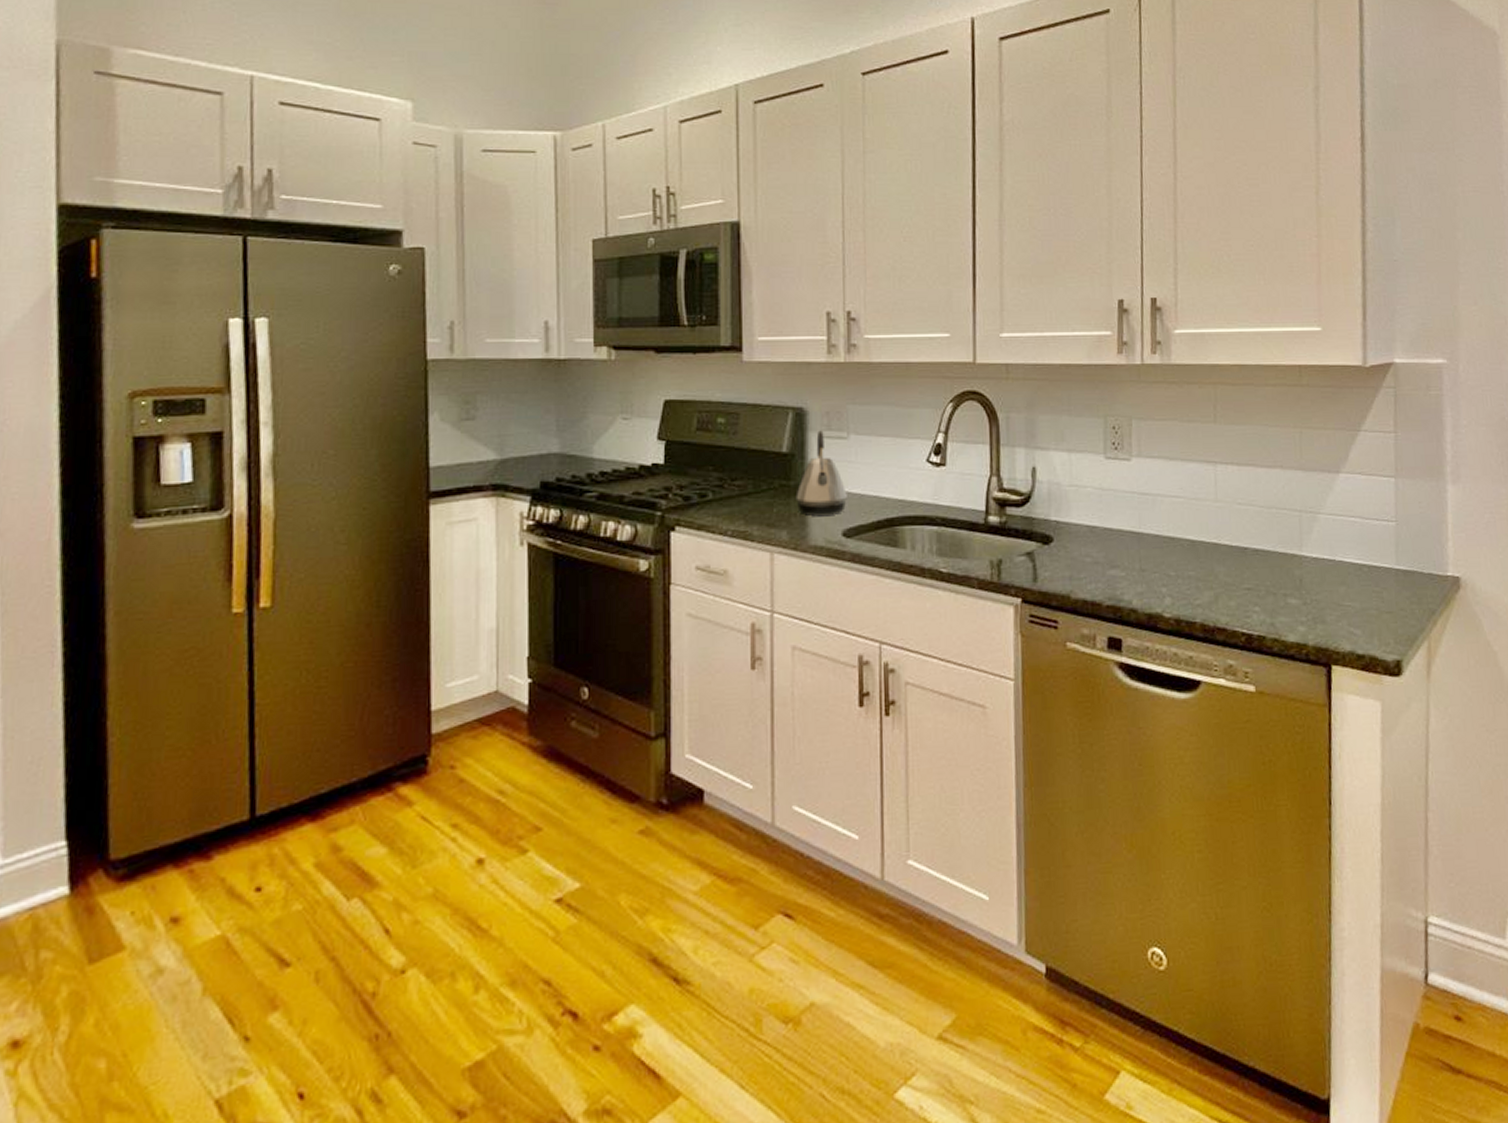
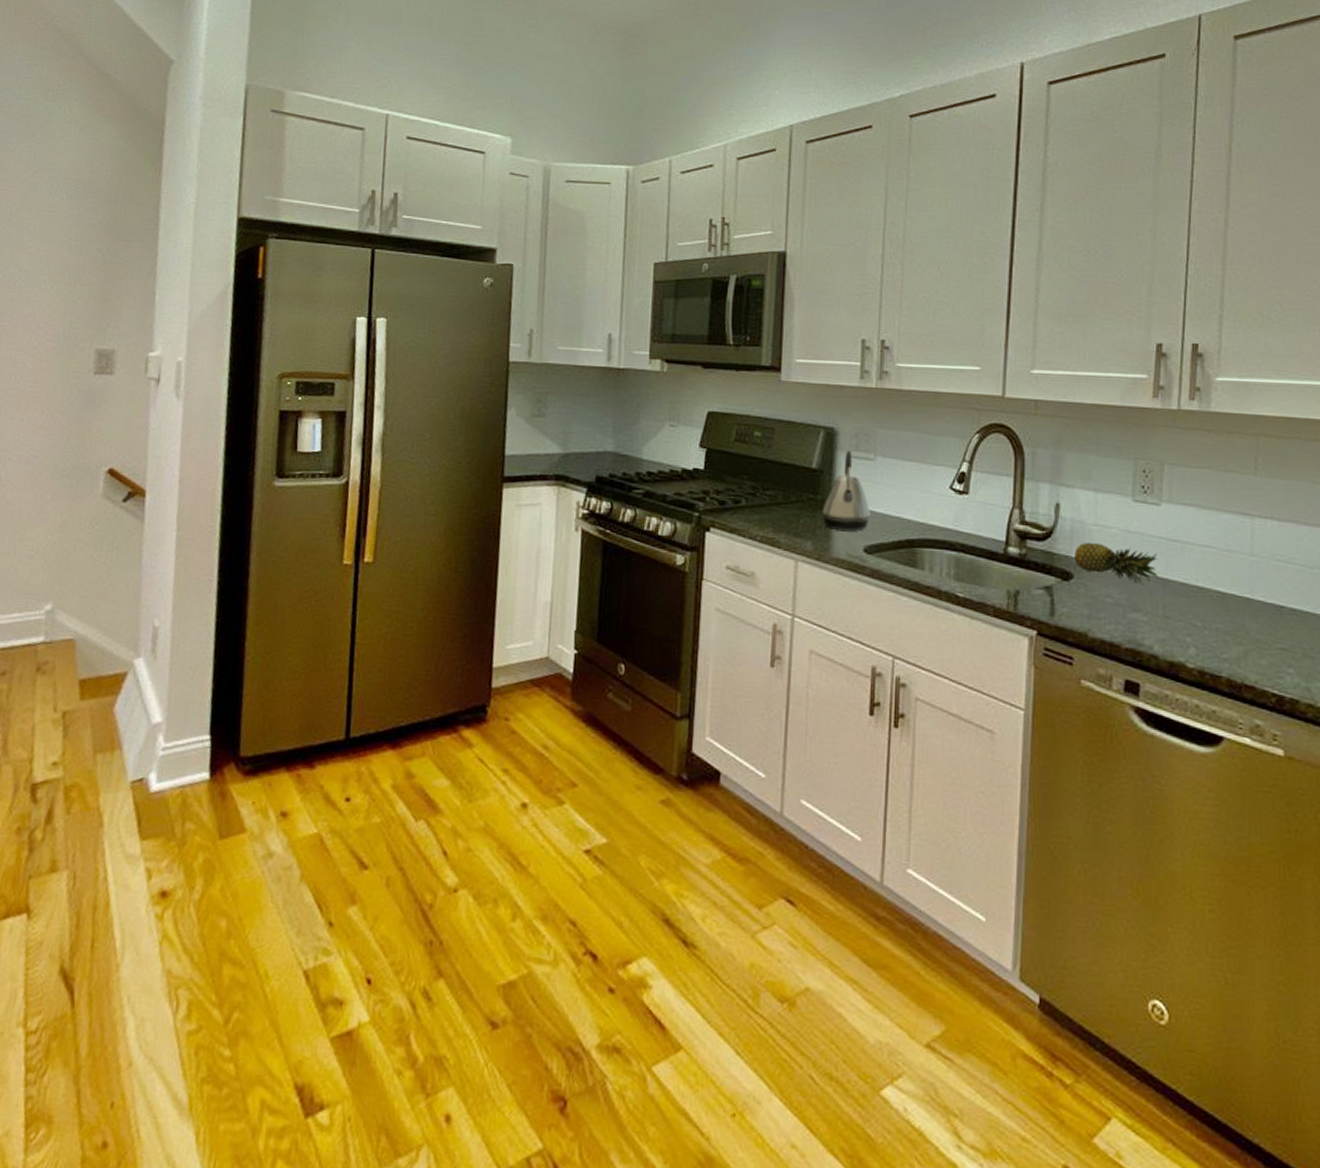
fruit: none [1053,503,1132,541] -> present [1075,542,1157,585]

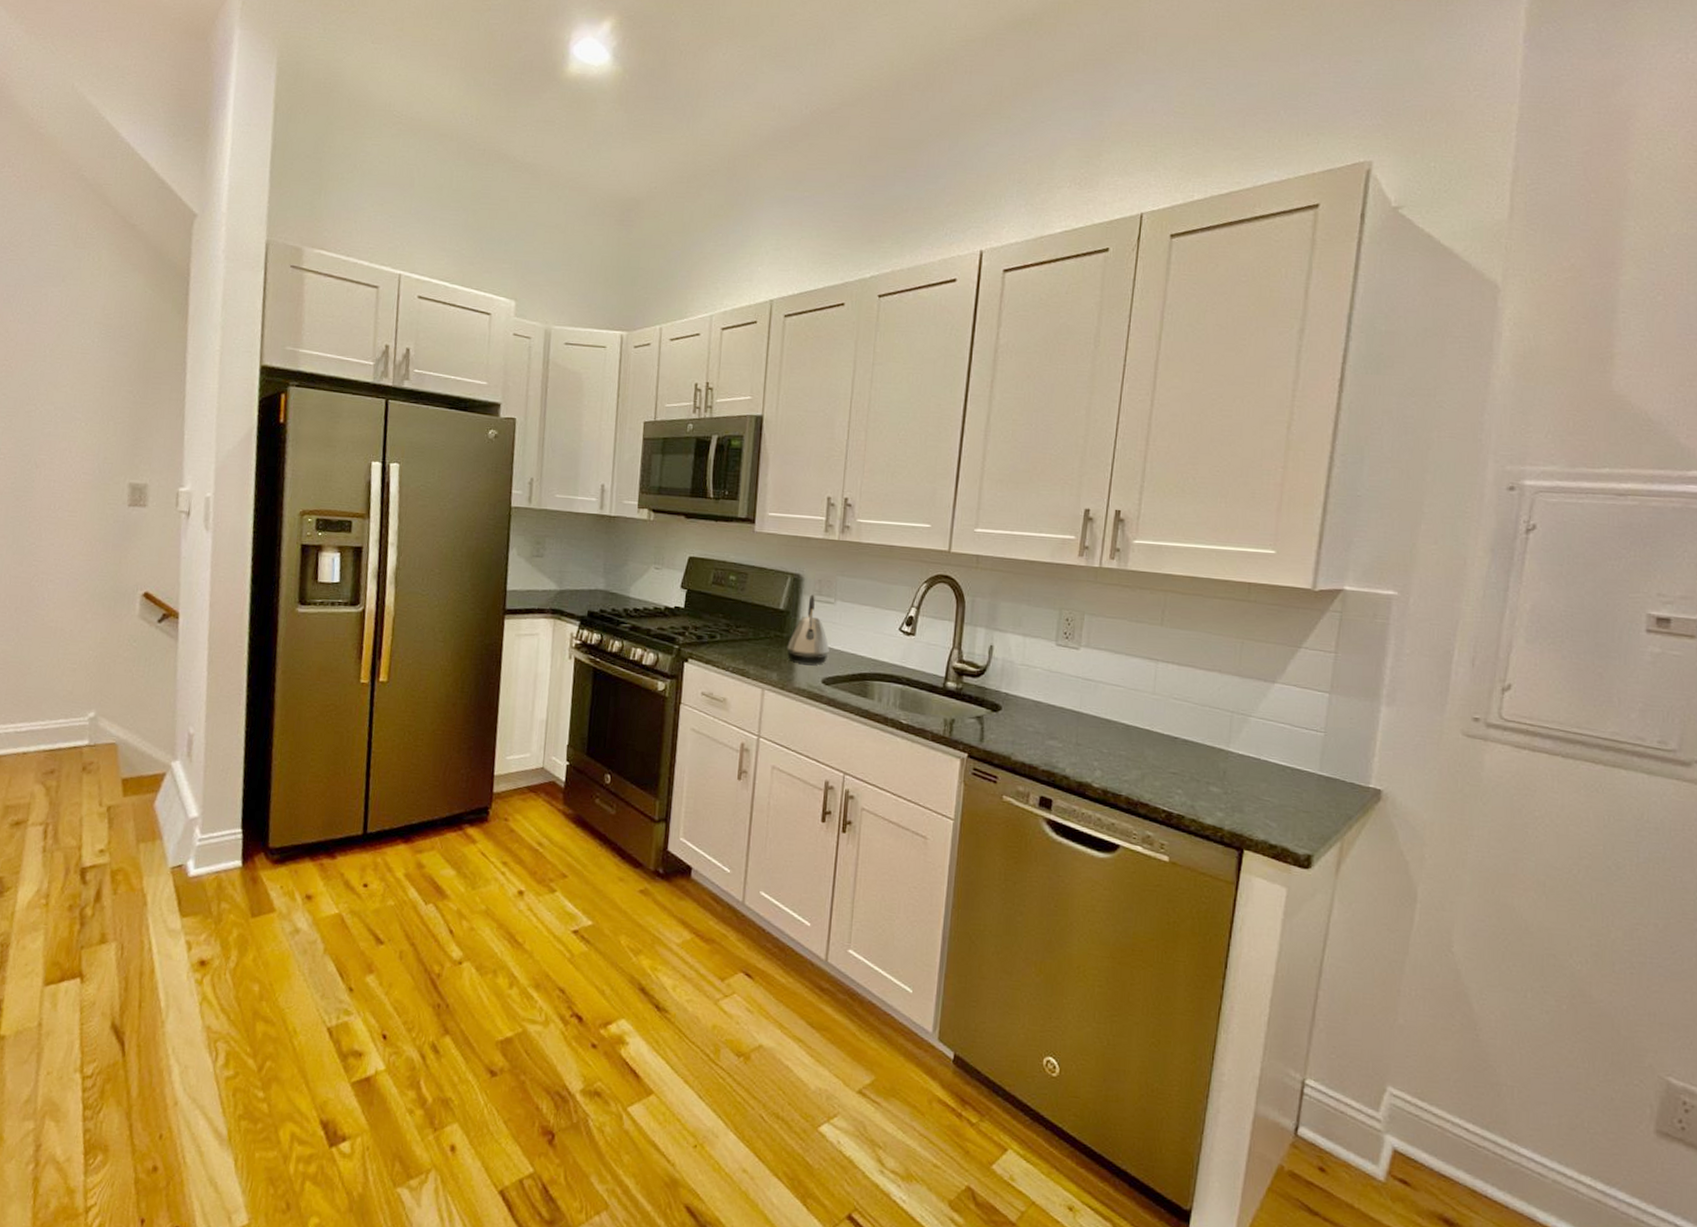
fruit: present [1075,542,1157,585] -> none [1003,679,1074,717]

